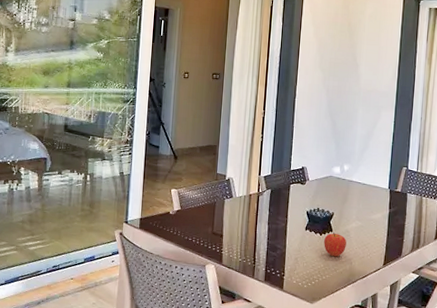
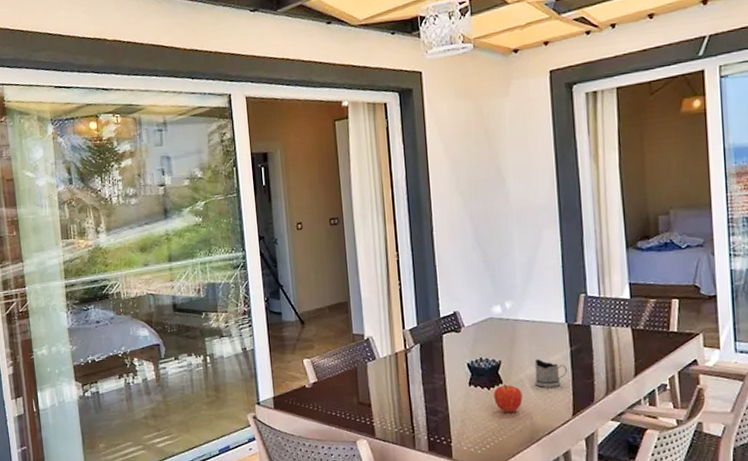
tea glass holder: none [358,215,385,240] -> present [534,359,568,387]

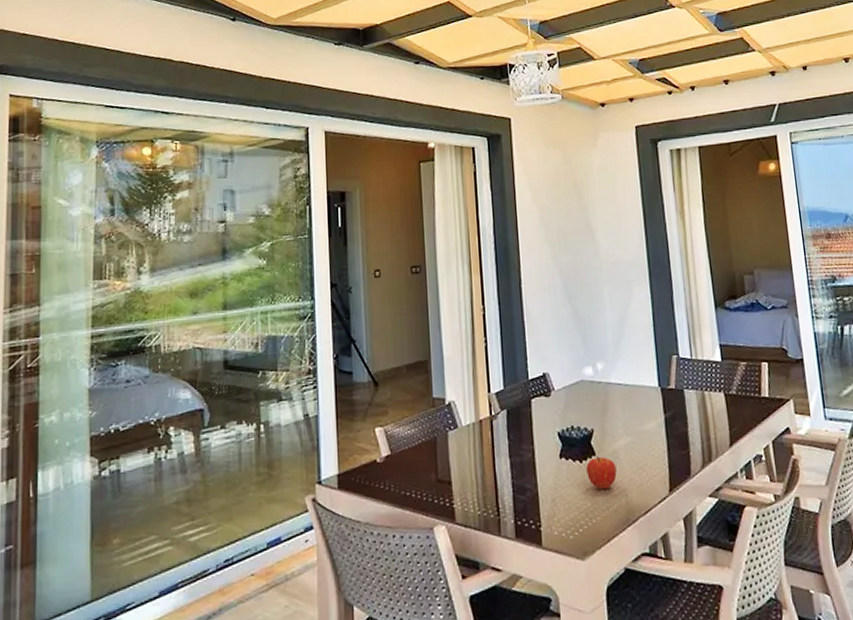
tea glass holder: present [534,359,568,387] -> none [628,427,663,460]

